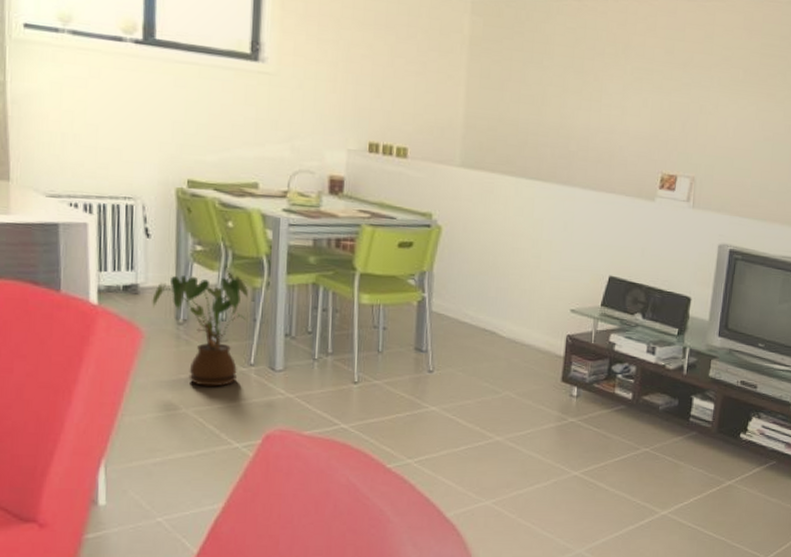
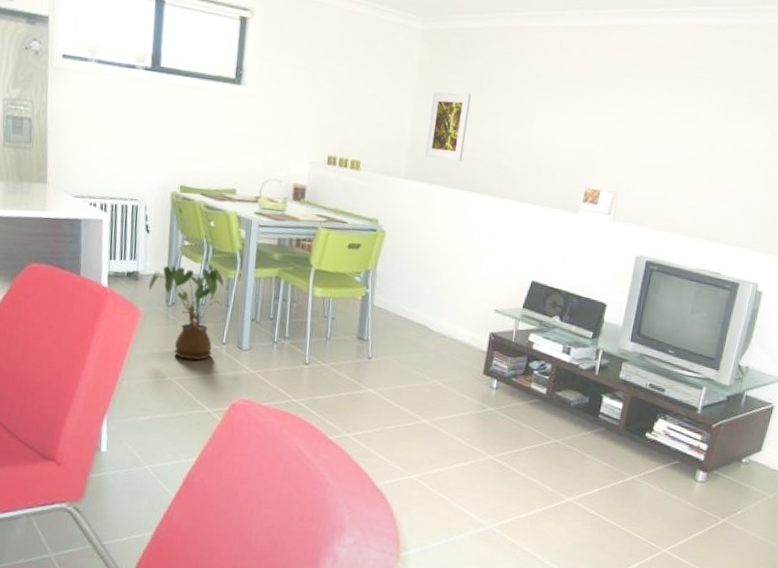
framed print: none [482,69,531,147] -> present [425,91,471,162]

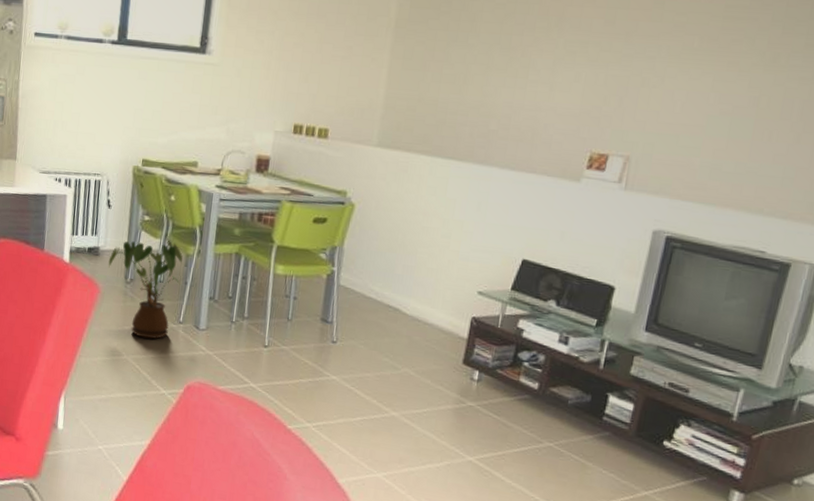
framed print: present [425,91,471,162] -> none [400,50,455,126]

